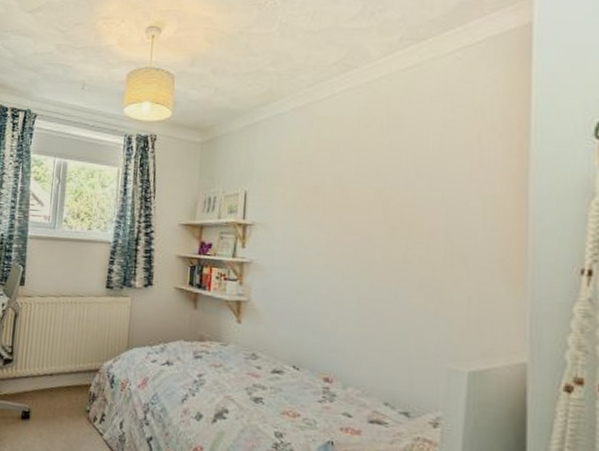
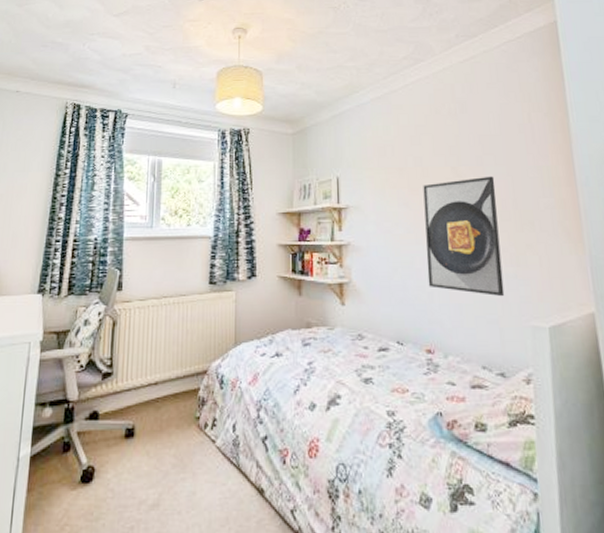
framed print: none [334,201,426,334] -> present [423,176,505,297]

